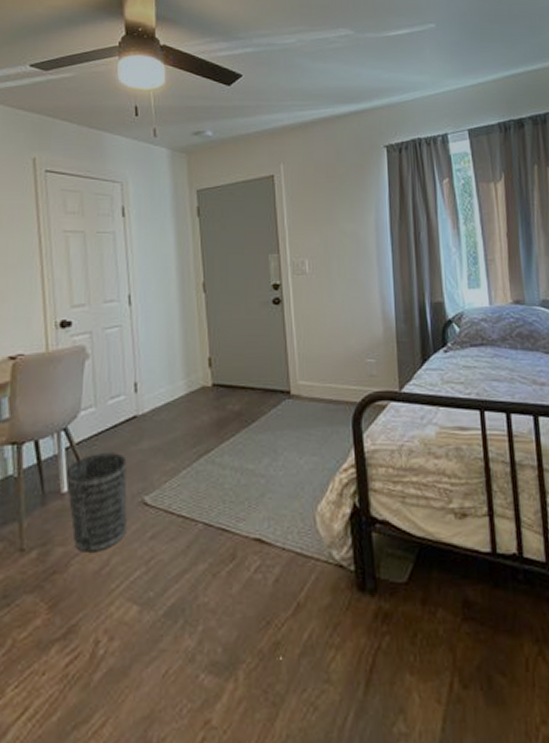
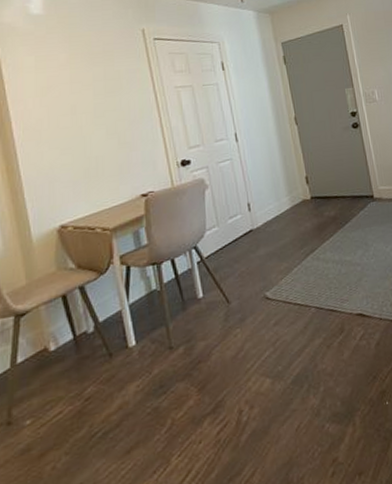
wastebasket: present [66,453,127,552] -> none [200,261,254,343]

